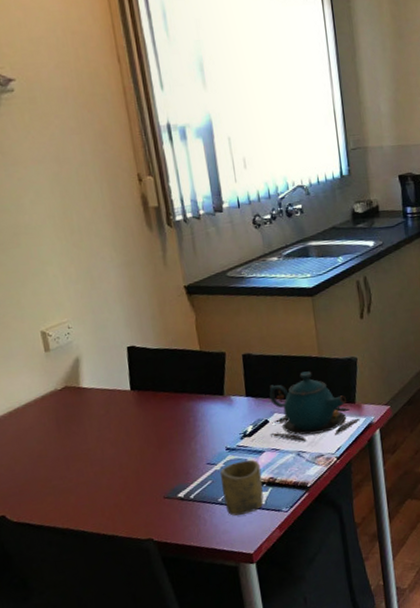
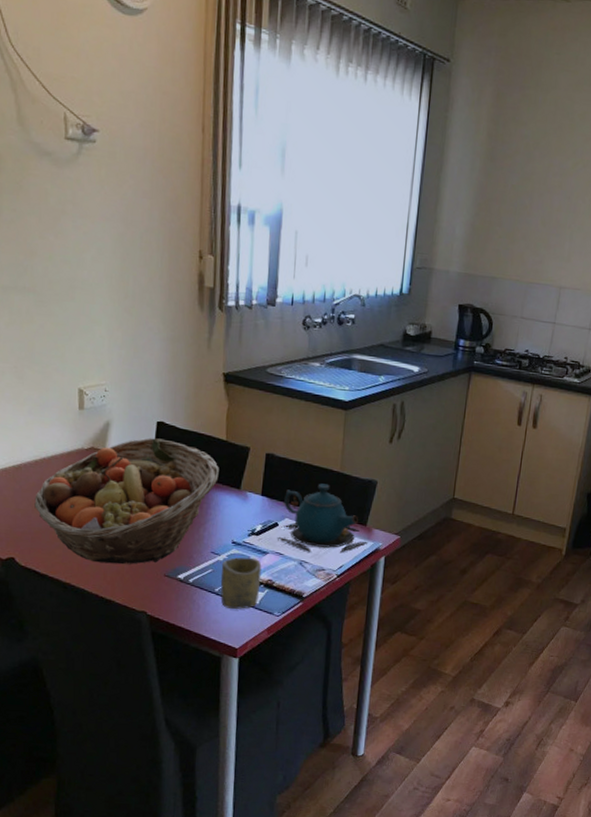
fruit basket: none [15,362,200,501] -> present [34,438,219,565]

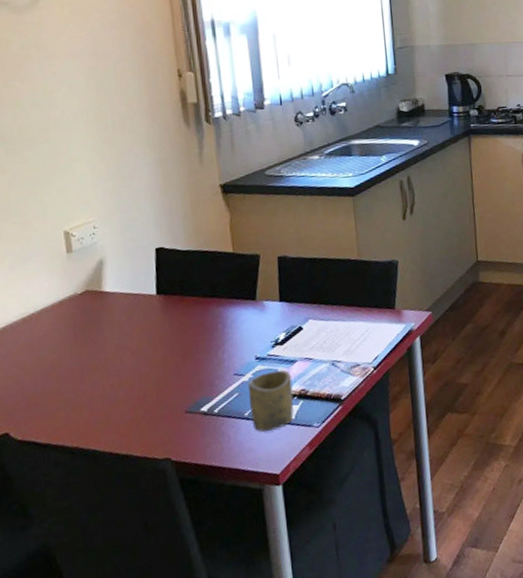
fruit basket: present [34,438,219,565] -> none [26,265,231,416]
teapot: present [278,483,369,554] -> none [304,274,400,350]

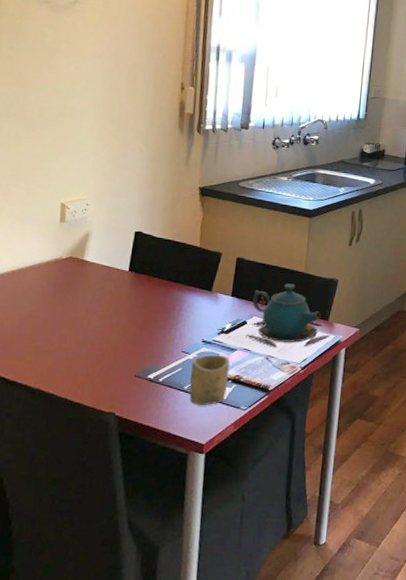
teapot: none [304,274,400,350] -> present [246,283,331,347]

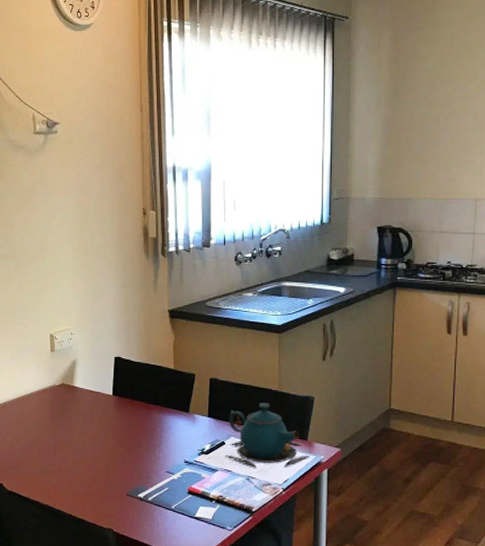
cup: present [189,354,230,405] -> none [176,475,213,525]

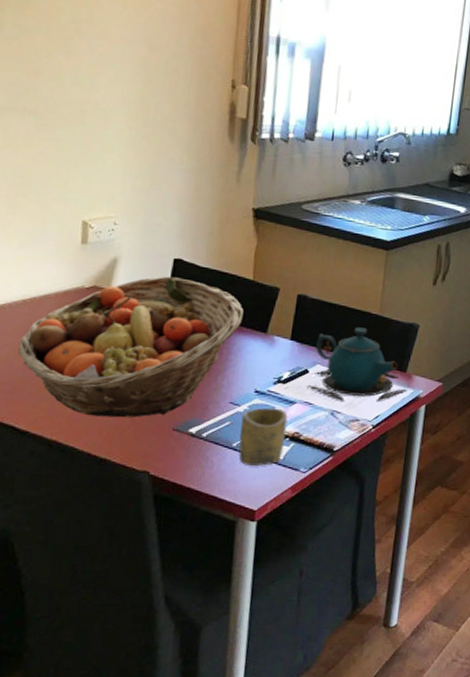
fruit basket: none [17,372,169,486] -> present [18,276,244,418]
cup: none [176,475,213,525] -> present [238,407,288,466]

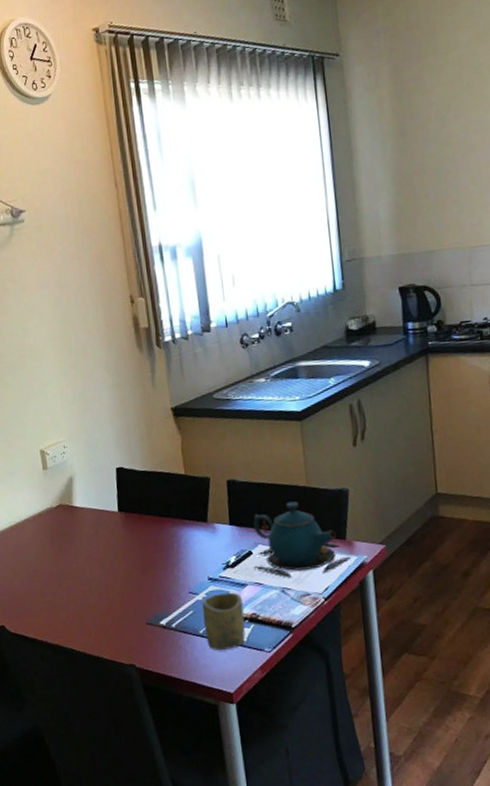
fruit basket: present [18,276,244,418] -> none [15,484,184,620]

